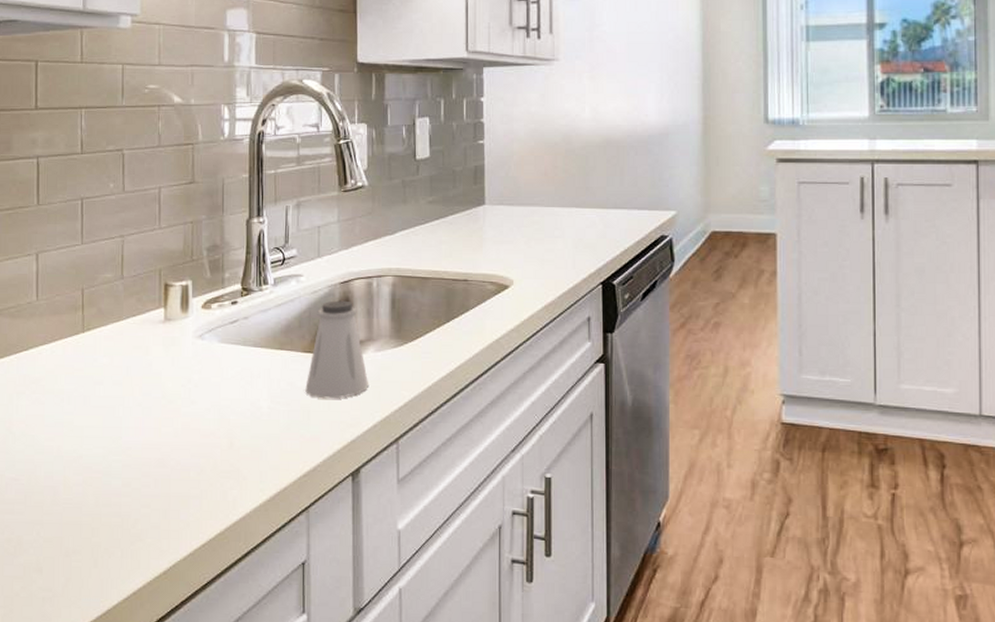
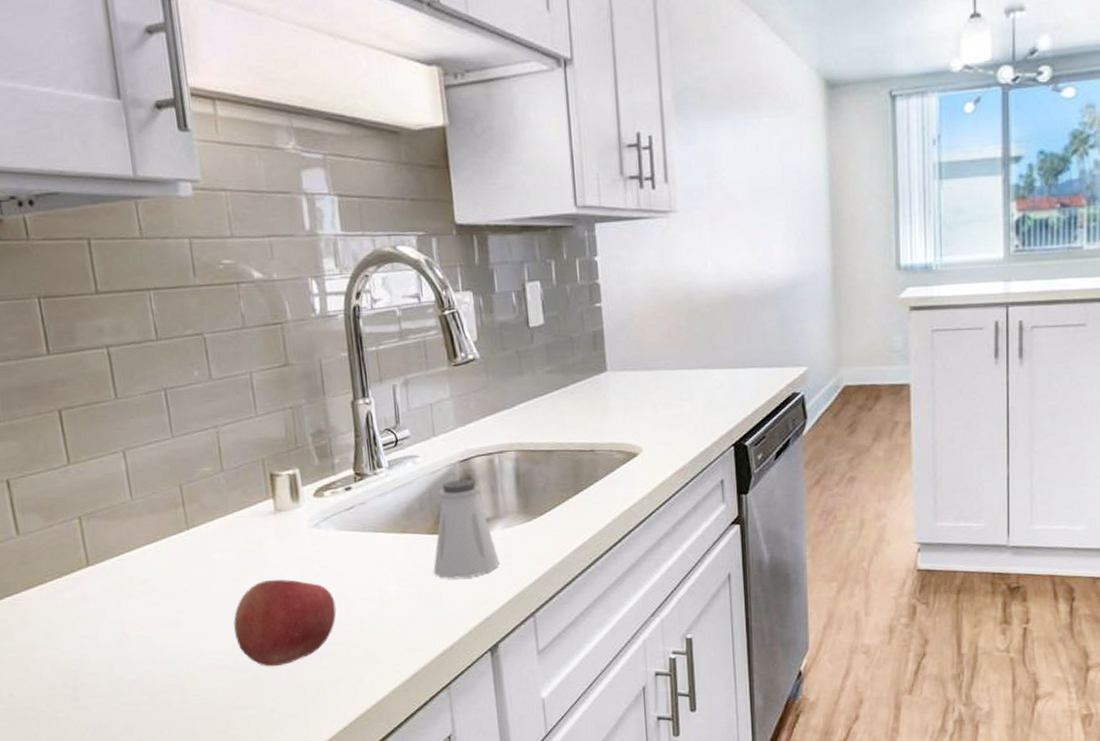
apple: none [112,387,209,475] -> present [233,579,337,667]

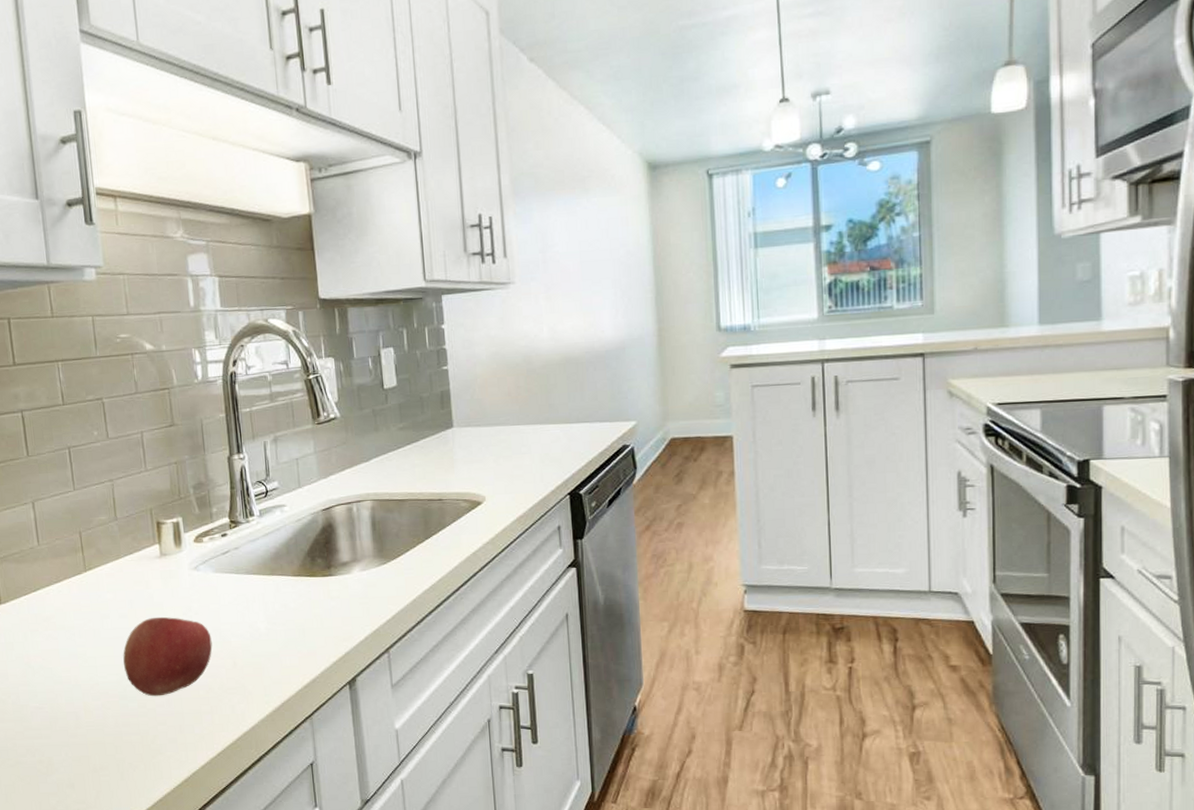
saltshaker: present [433,479,499,579] -> none [298,526,357,617]

